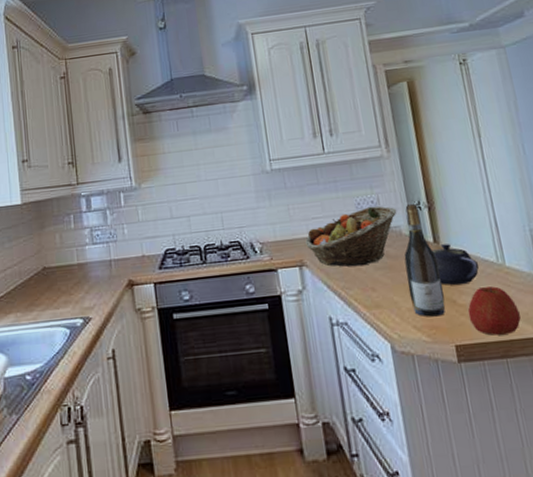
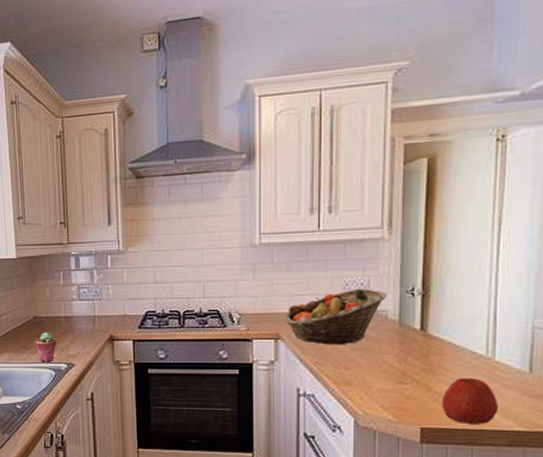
potted succulent: none [44,284,71,320] -> present [34,332,57,362]
wine bottle: present [404,203,446,317] -> none [383,289,420,400]
teapot: present [432,244,480,286] -> none [417,333,465,374]

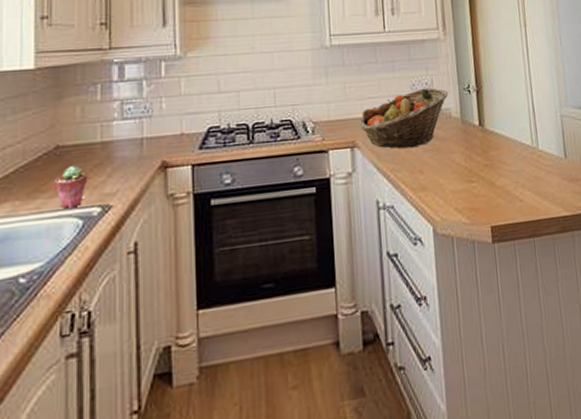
apple: present [441,378,498,424] -> none [504,169,548,216]

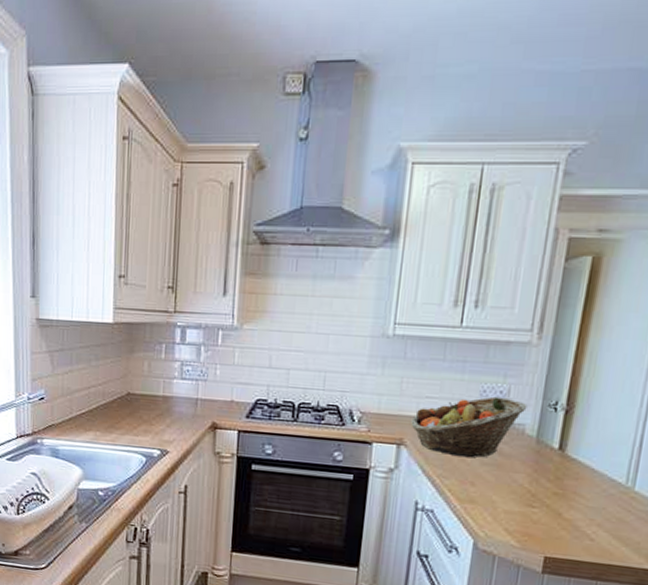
potted succulent: present [53,166,88,209] -> none [125,412,151,447]

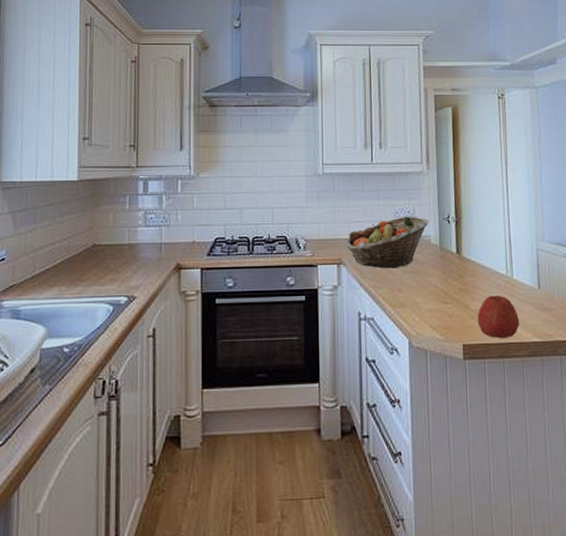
apple: none [570,506,631,559] -> present [477,296,519,338]

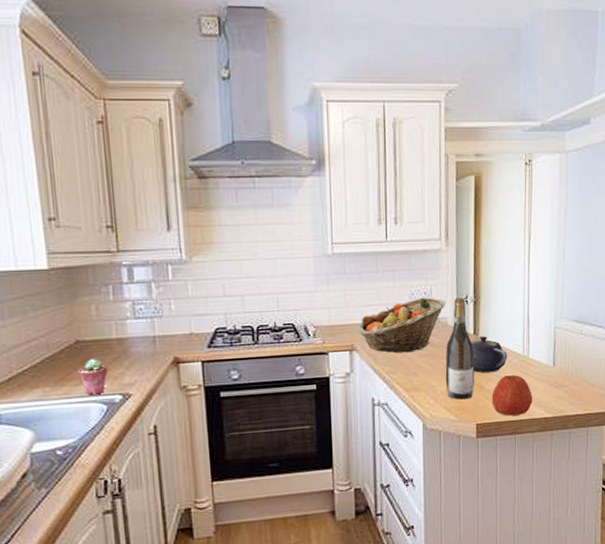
potted succulent: none [91,262,118,296] -> present [77,359,108,395]
wine bottle: none [429,216,459,318] -> present [445,297,474,400]
teapot: none [454,255,492,293] -> present [471,336,508,373]

